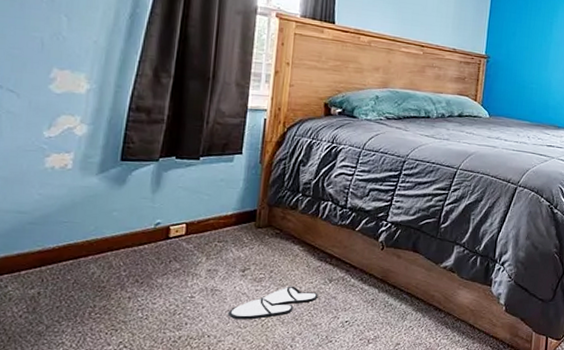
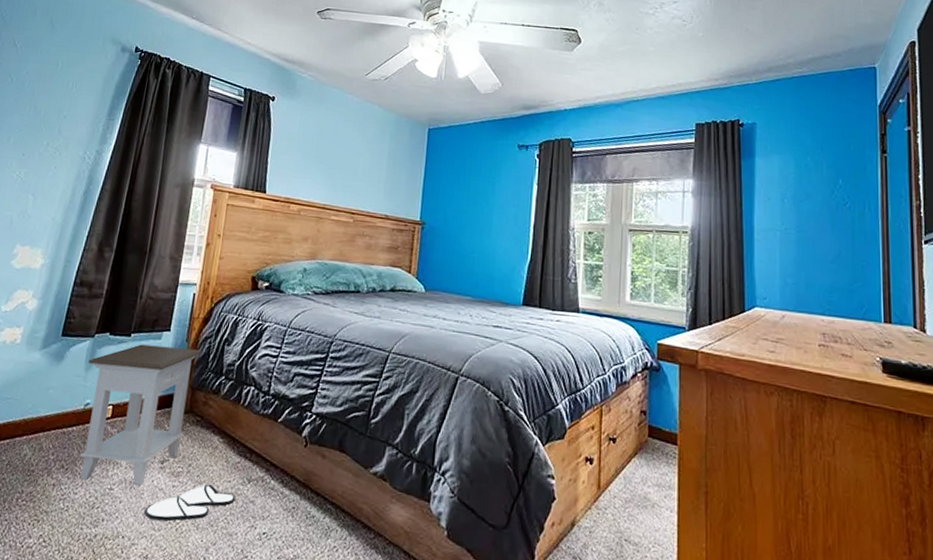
nightstand: none [154,167,277,292] -> present [79,344,202,485]

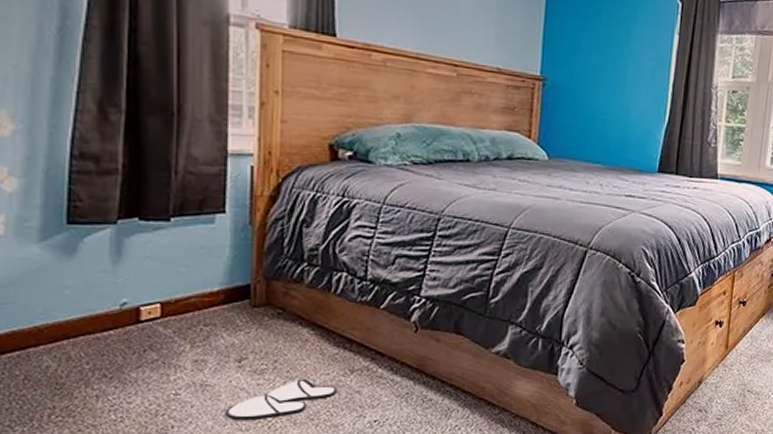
nightstand: present [79,344,202,485] -> none [114,230,273,387]

